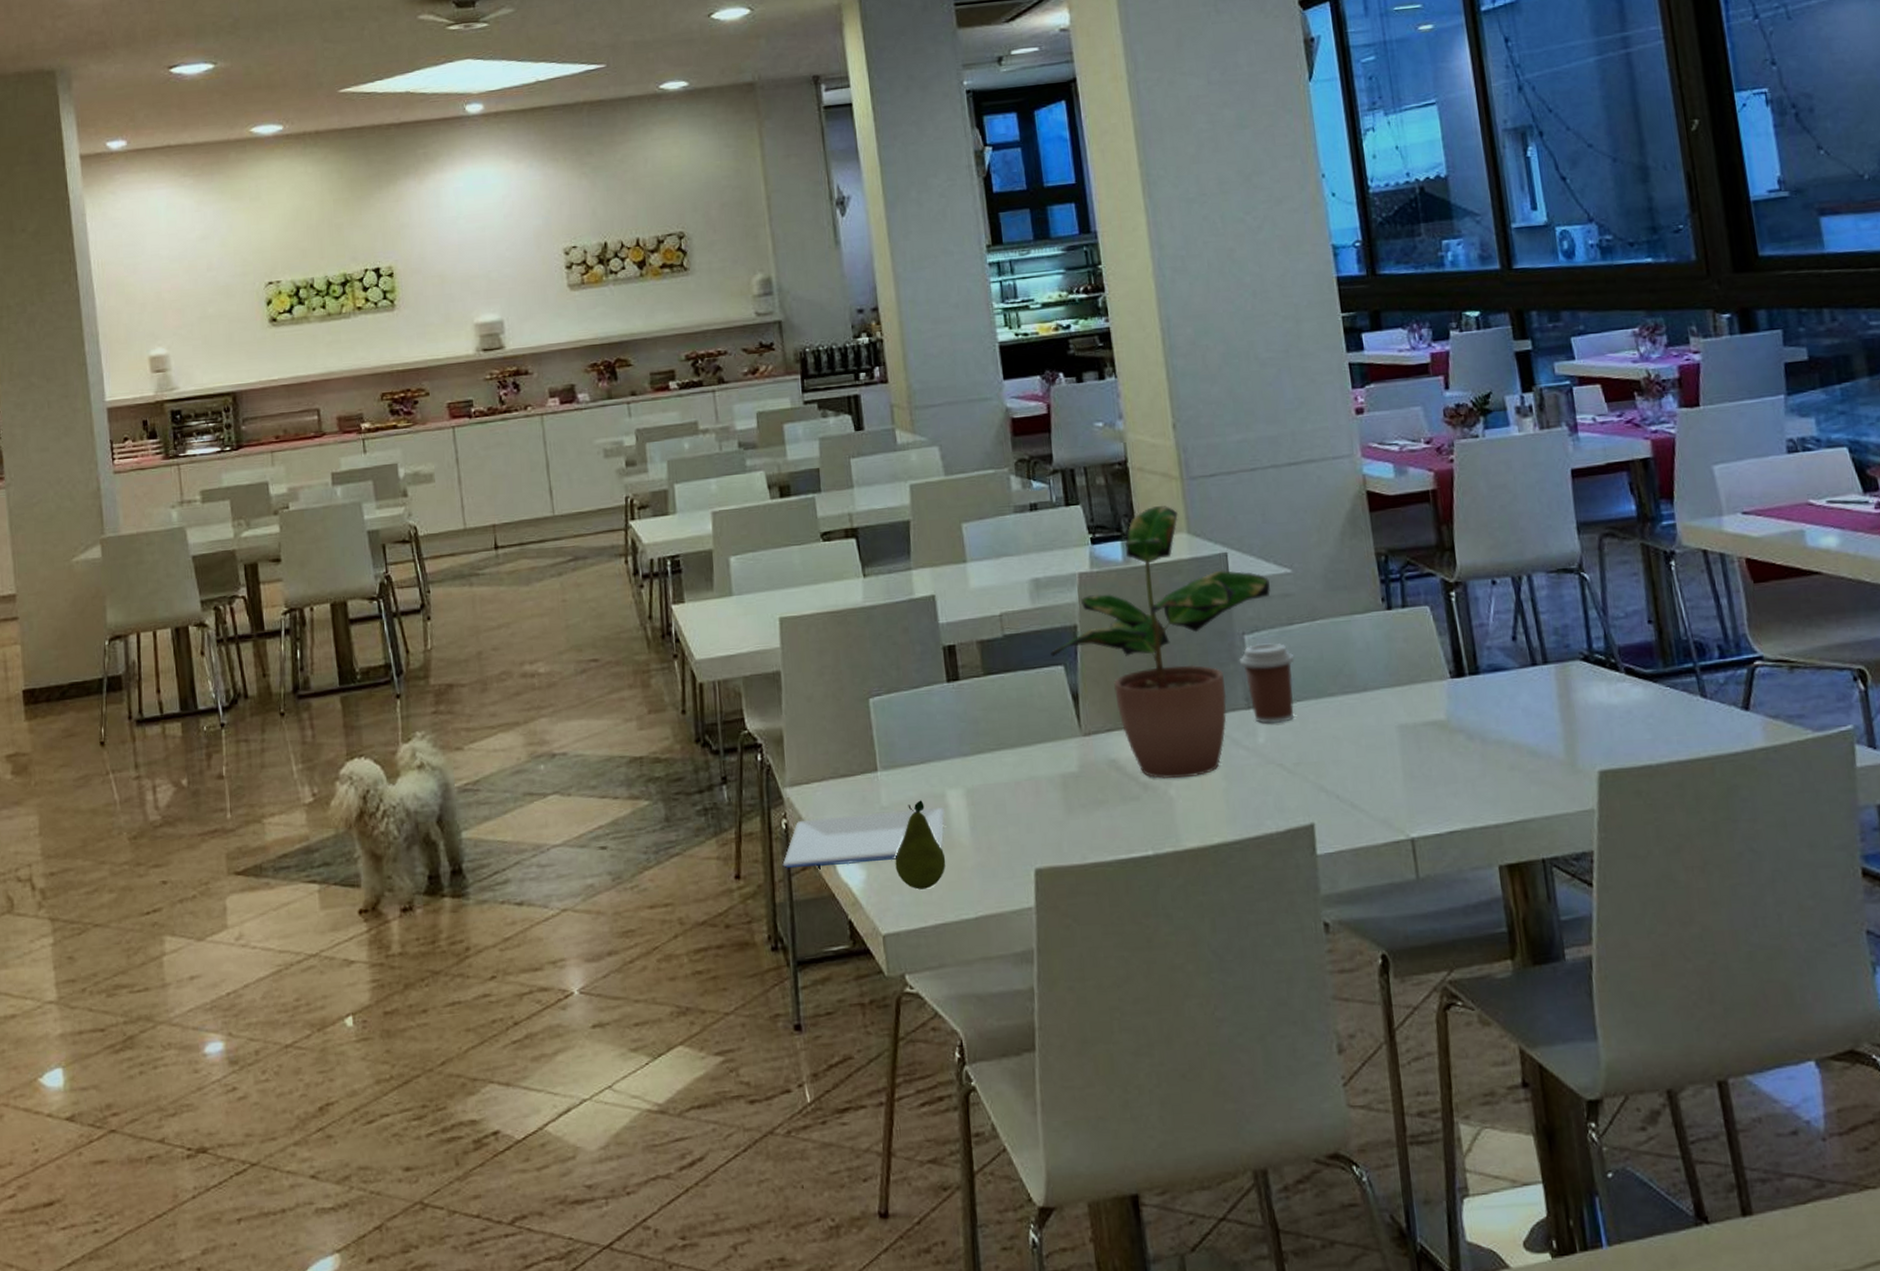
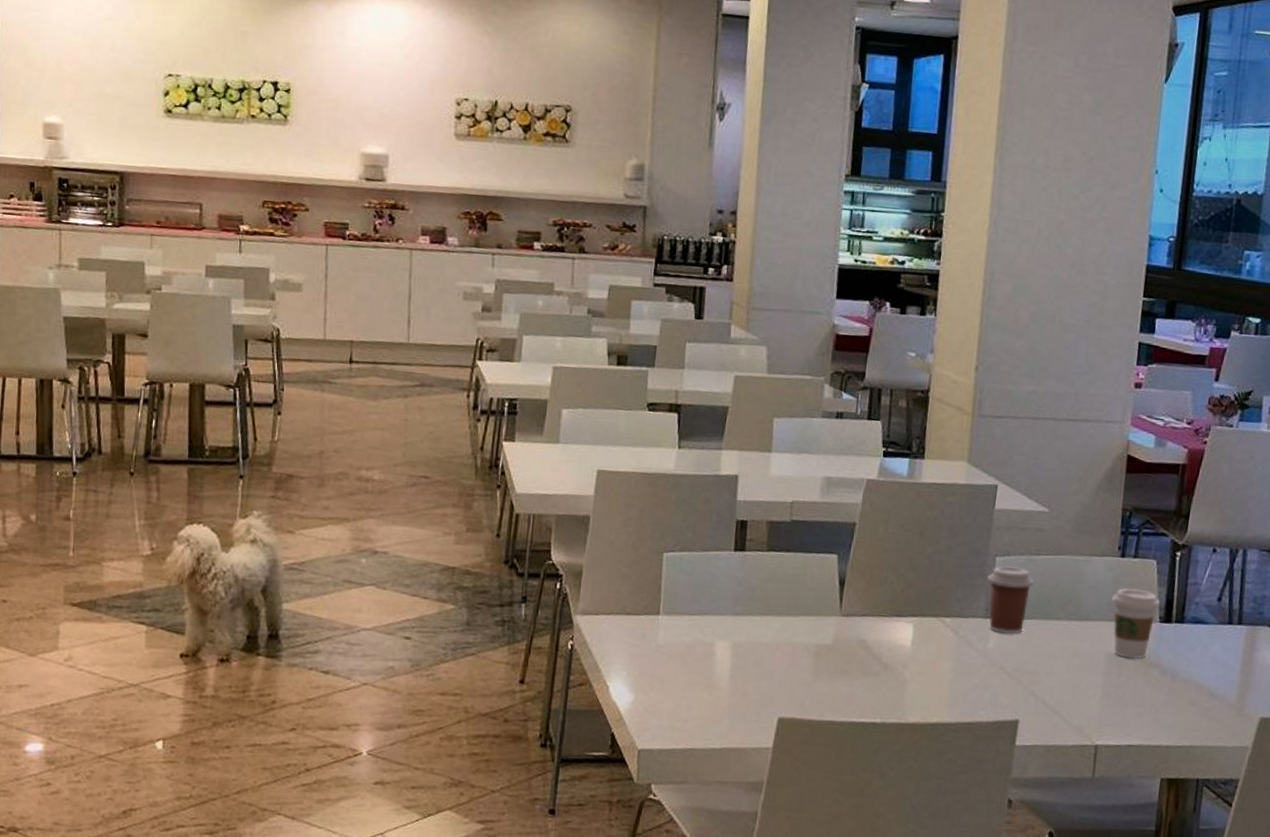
plate: present [782,807,945,869] -> none [563,644,711,691]
fruit: present [895,800,946,890] -> none [660,645,704,719]
potted plant: present [1050,506,1270,779] -> none [828,434,1028,666]
coffee cup: none [1387,642,1447,727] -> present [1110,588,1160,659]

